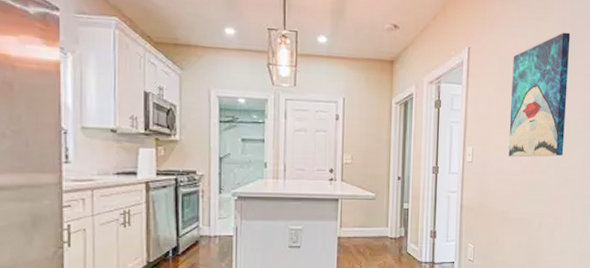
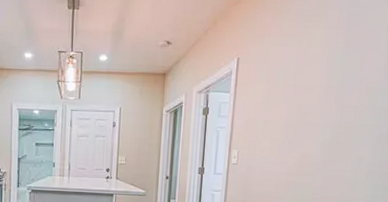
wall art: present [508,32,571,158] -> none [274,38,346,160]

